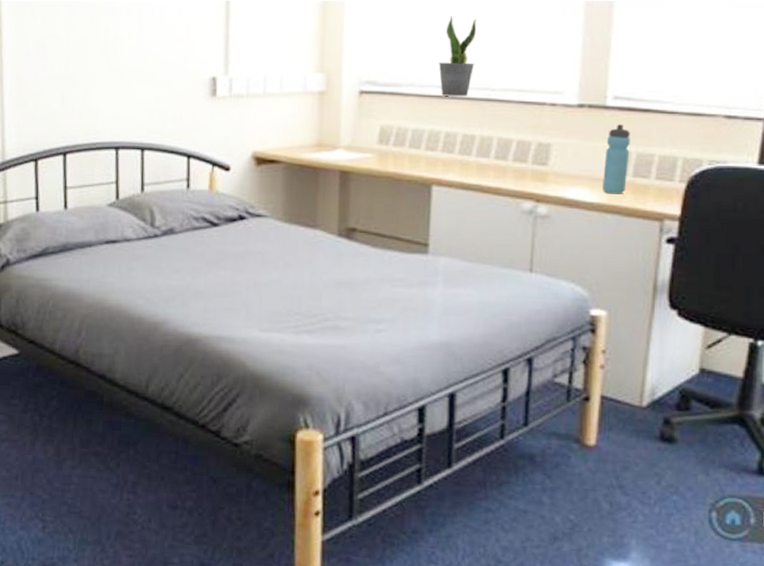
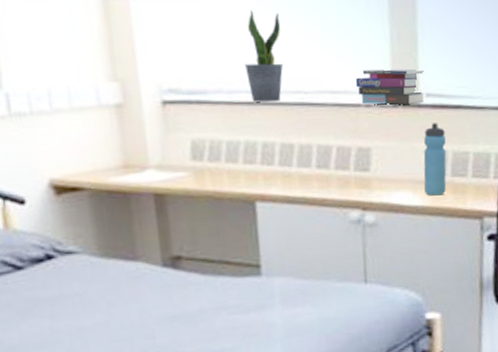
books: none [543,72,614,106] -> present [355,69,424,105]

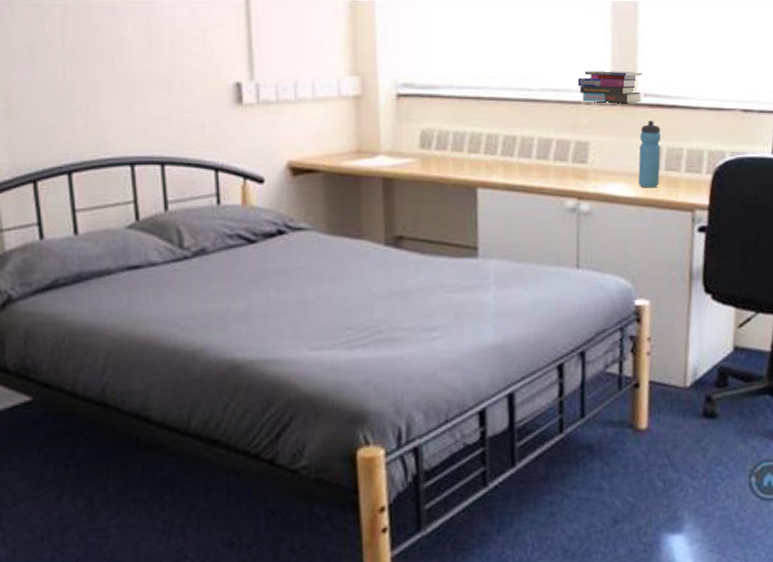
potted plant: present [244,10,284,103] -> none [475,16,511,98]

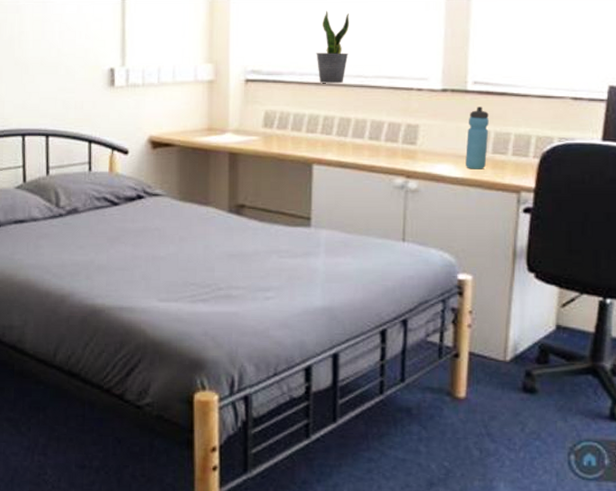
potted plant: none [475,16,511,98] -> present [316,10,350,84]
books: present [577,71,642,104] -> none [410,60,473,91]

